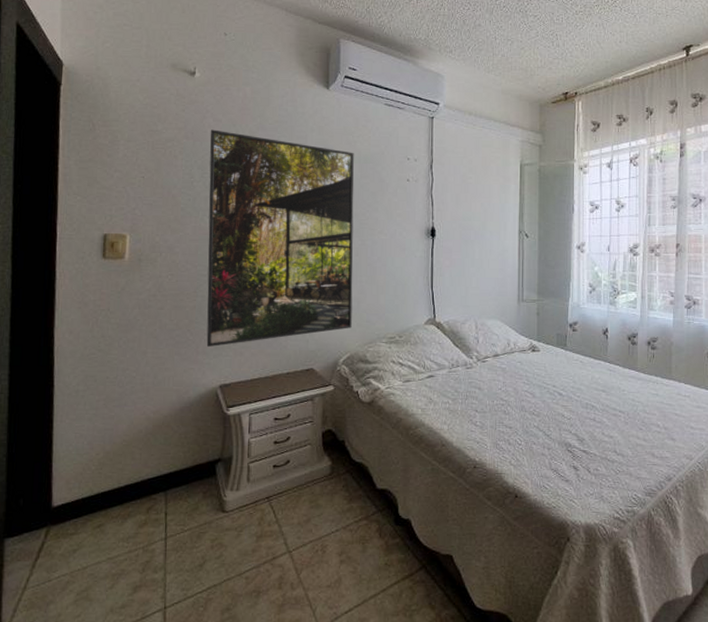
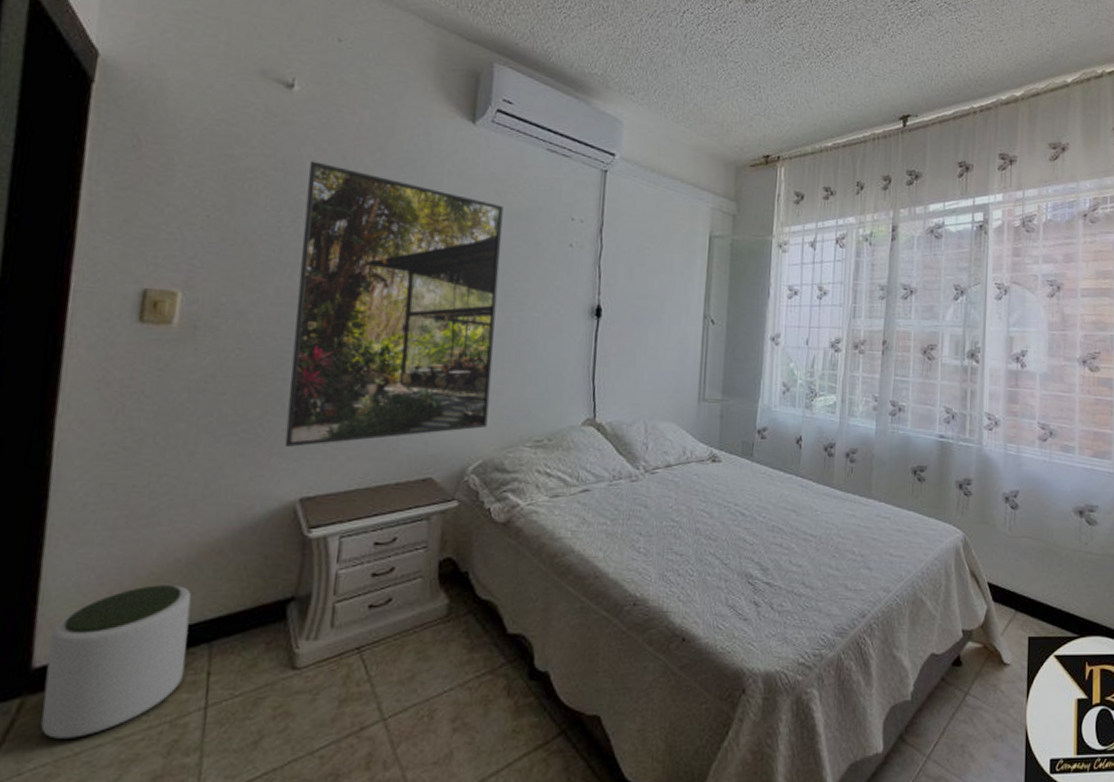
plant pot: none [60,449,151,557] -> present [41,585,192,739]

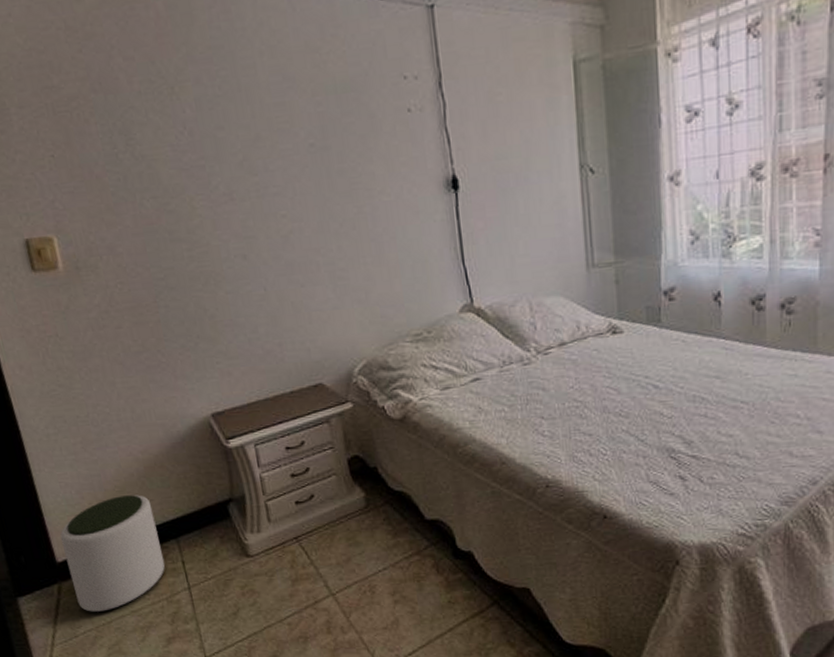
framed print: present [284,161,503,447] -> none [122,73,363,369]

